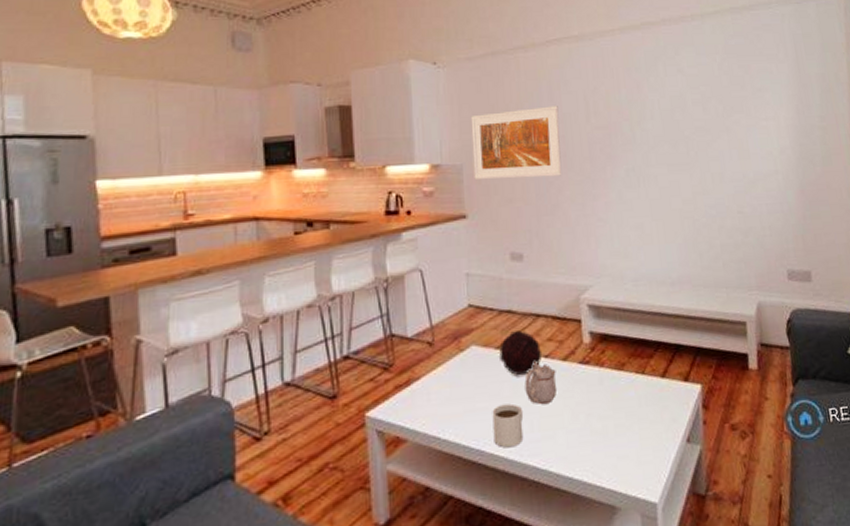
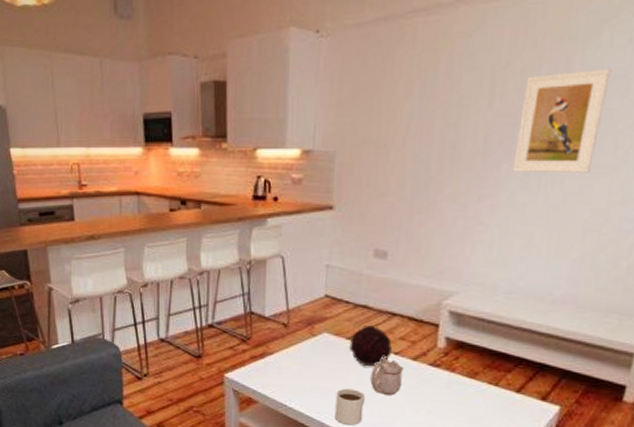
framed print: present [470,106,562,180] -> none [346,86,456,171]
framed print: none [611,91,674,173] -> present [512,69,612,173]

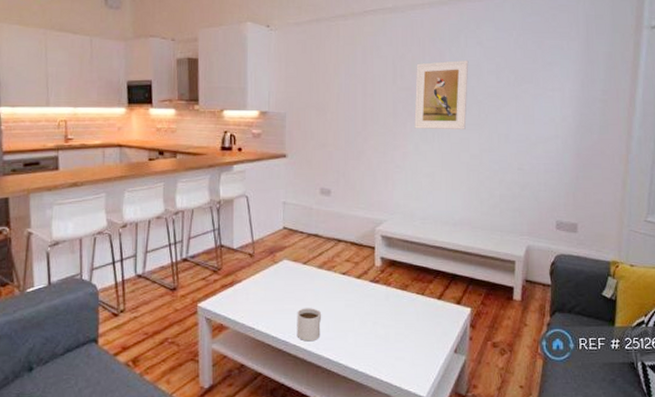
decorative orb: present [349,325,393,367] -> none [306,251,341,287]
teapot: present [370,356,404,396] -> none [325,277,351,312]

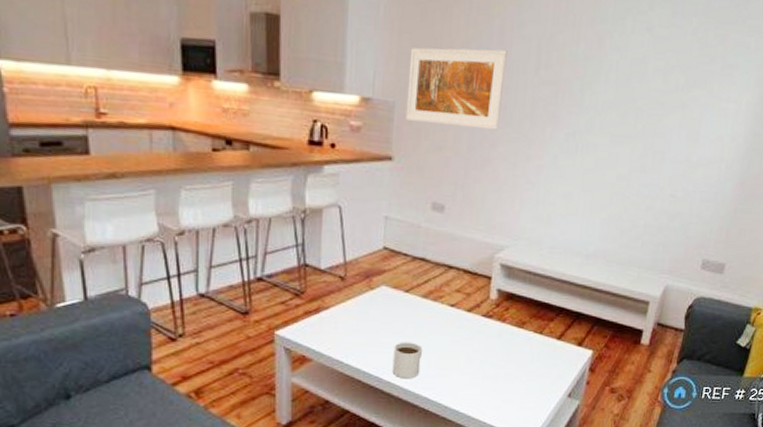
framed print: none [295,68,370,128] -> present [405,47,508,130]
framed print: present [414,60,469,129] -> none [555,50,633,142]

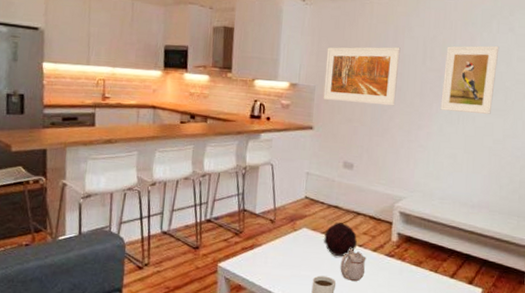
decorative orb: none [407,278,449,320] -> present [324,222,358,257]
teapot: none [427,309,459,348] -> present [340,248,366,282]
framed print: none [555,50,633,142] -> present [440,45,499,114]

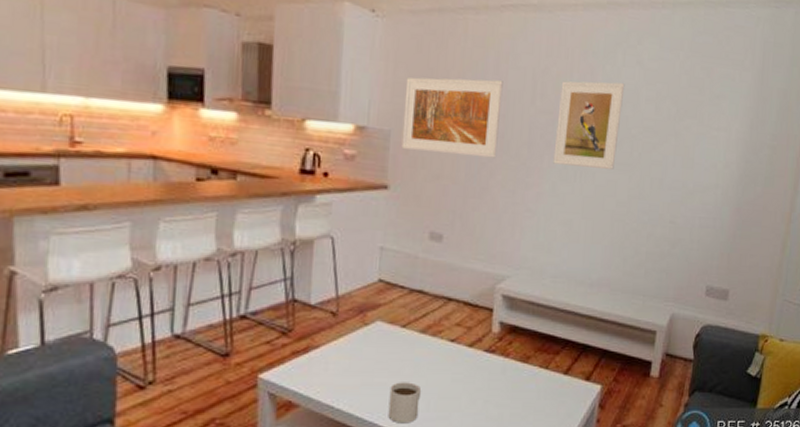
decorative orb: present [324,222,358,257] -> none [404,312,449,357]
teapot: present [340,248,366,282] -> none [426,344,460,387]

